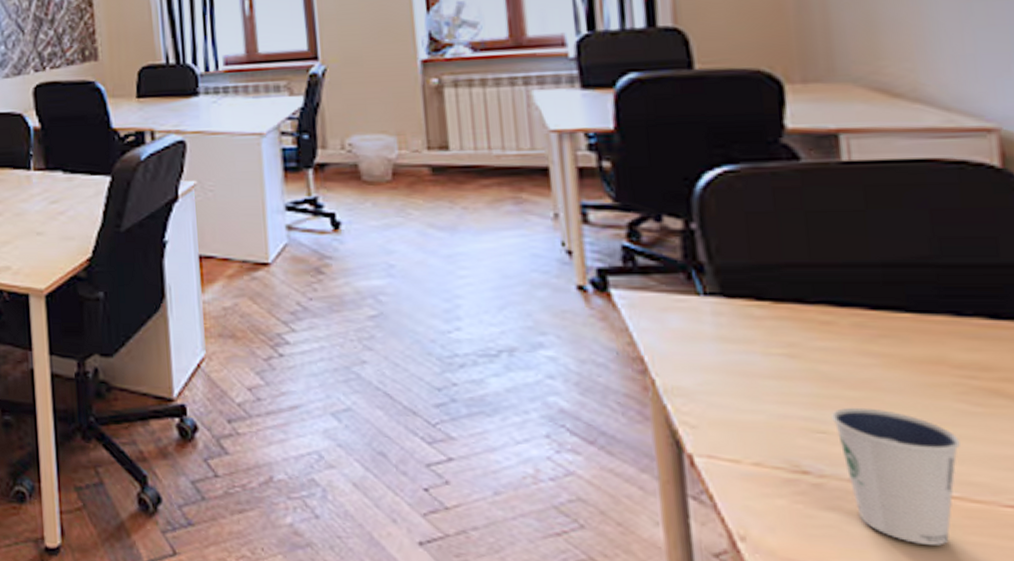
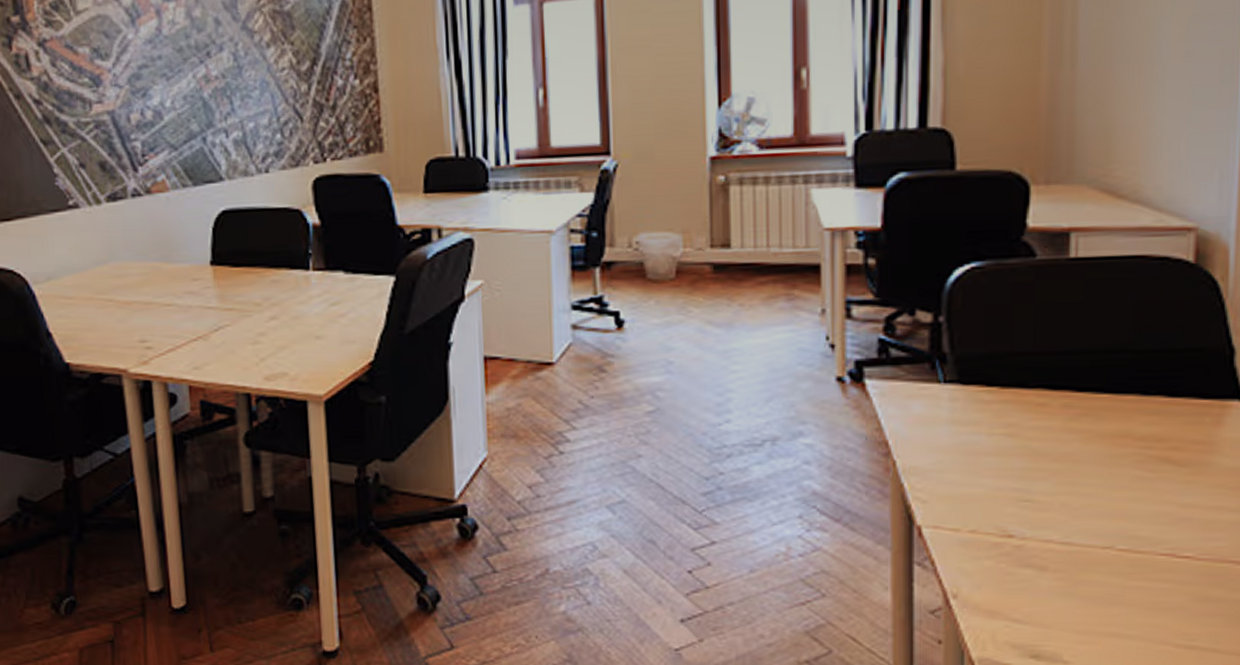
dixie cup: present [832,407,960,546] -> none [1037,477,1133,591]

